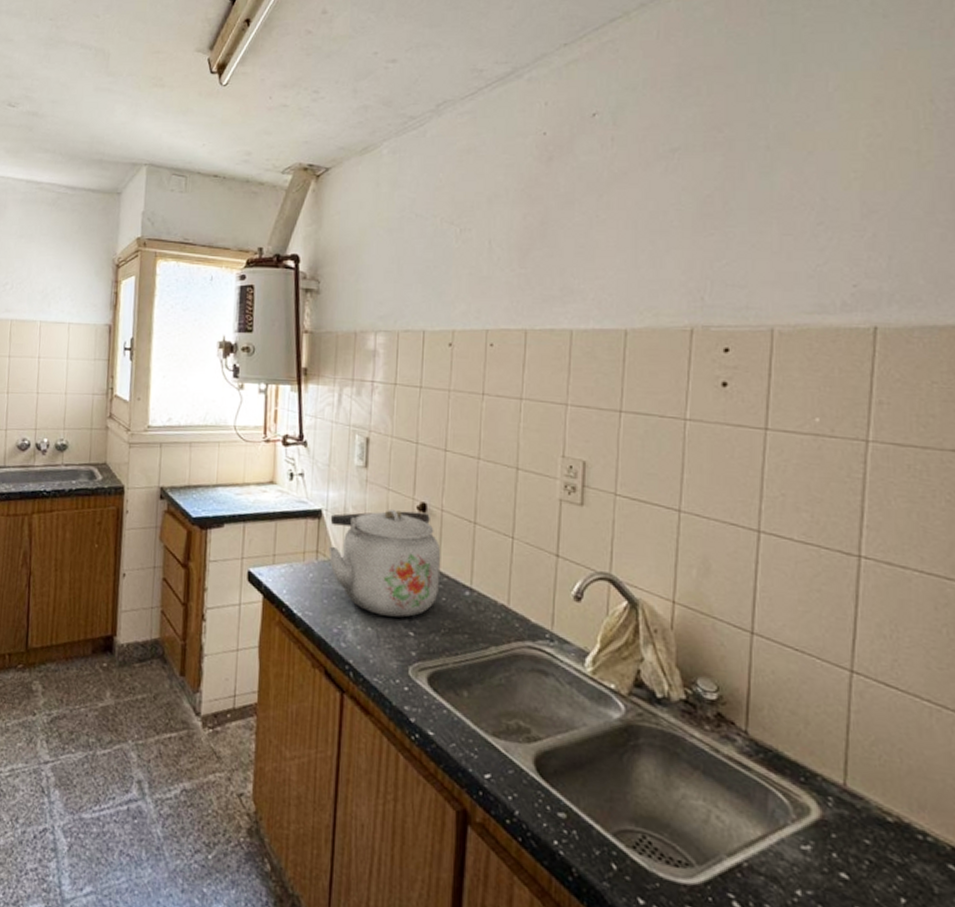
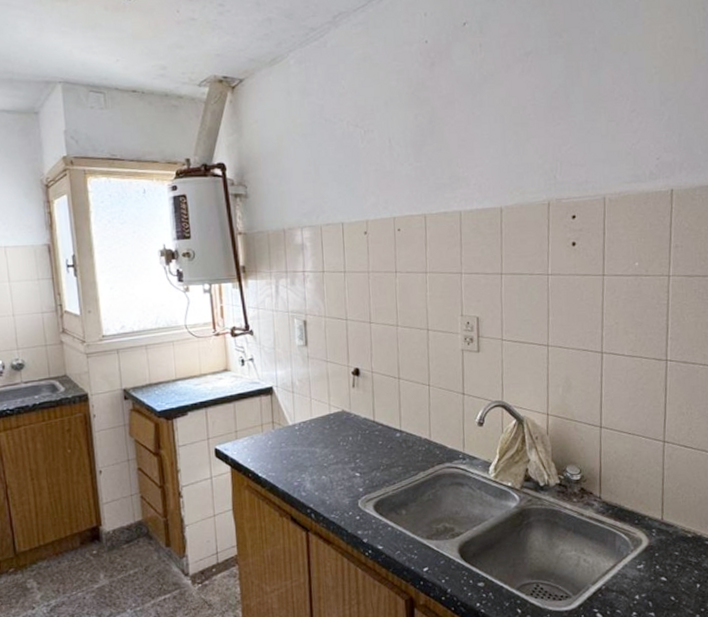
kettle: present [329,508,441,618] -> none [280,376,376,465]

